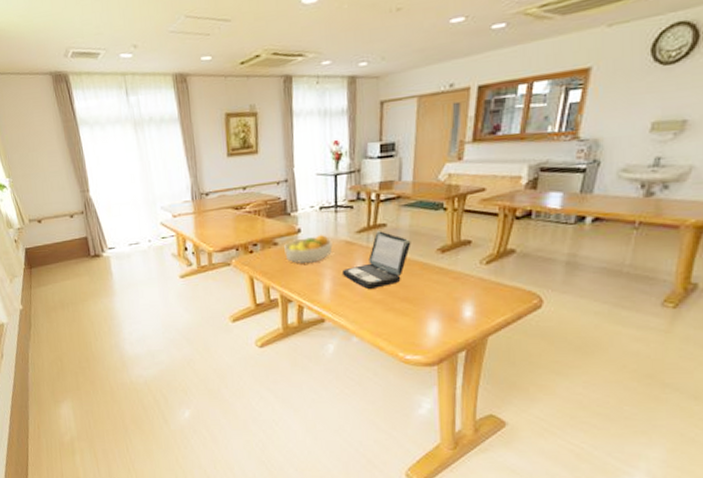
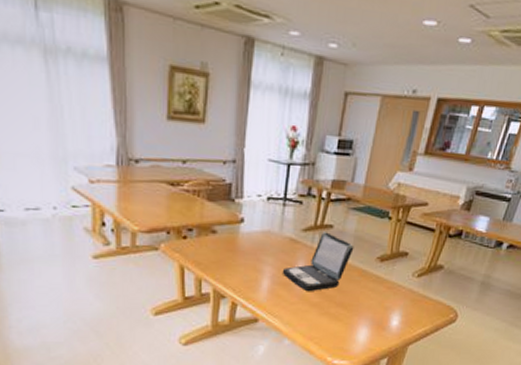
fruit bowl: present [283,234,333,263] -> none [222,227,276,257]

